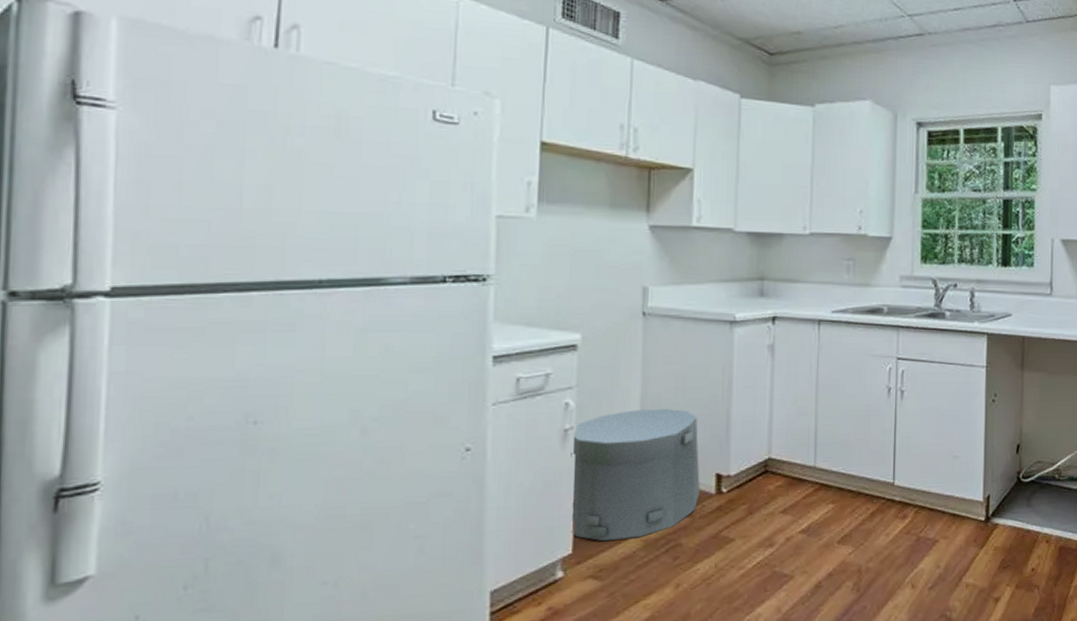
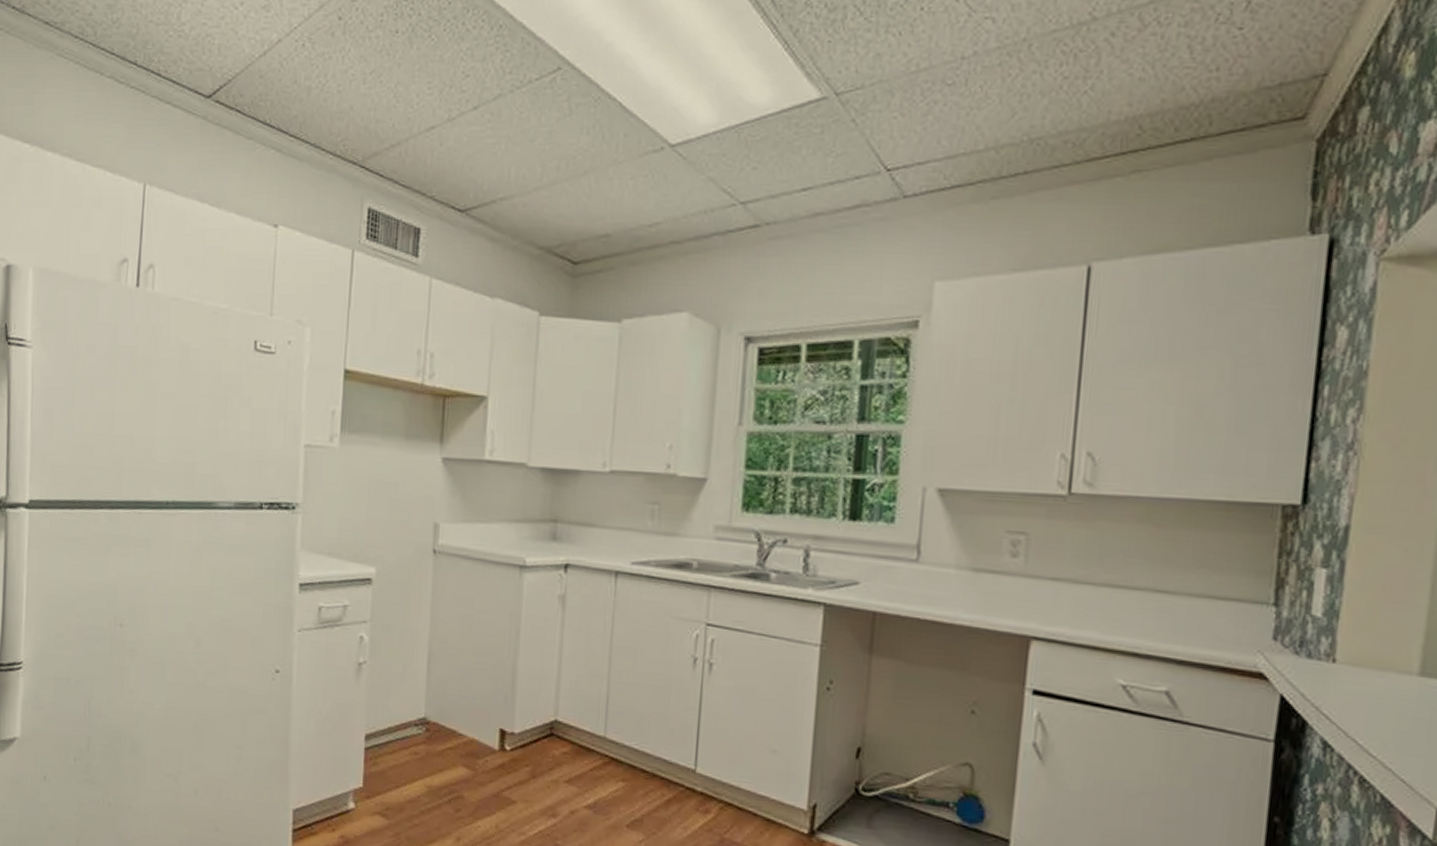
trash can: present [570,408,700,542] -> none [362,651,484,783]

